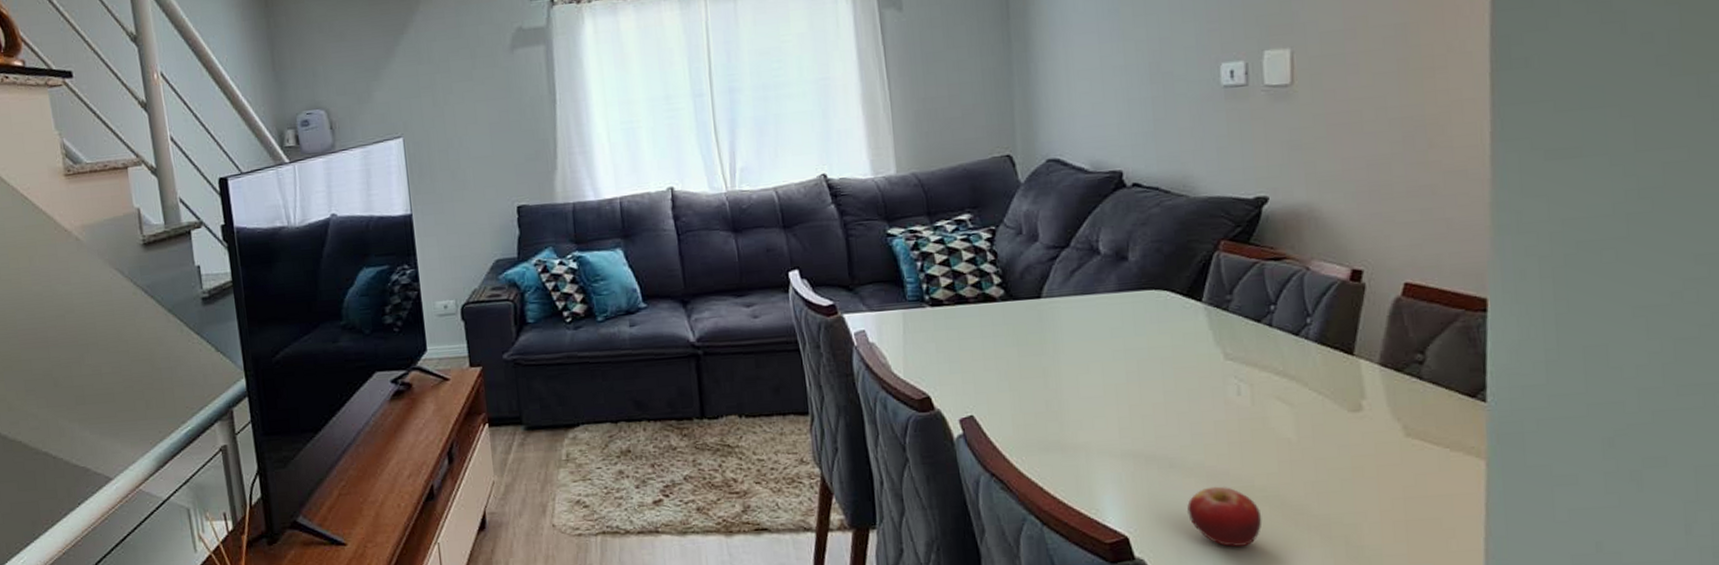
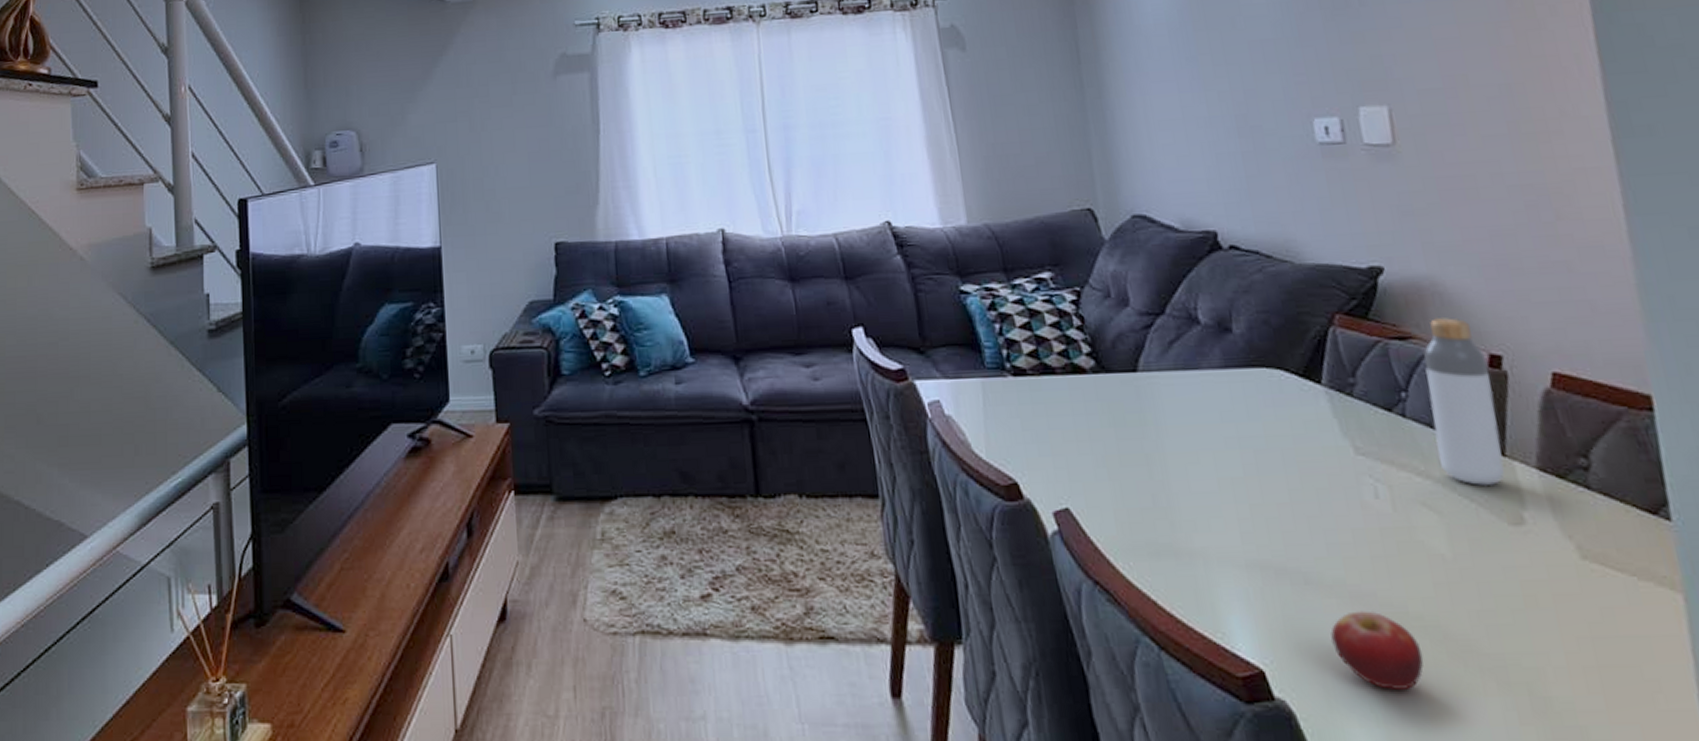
bottle: none [1293,239,1352,381] -> present [1422,318,1505,485]

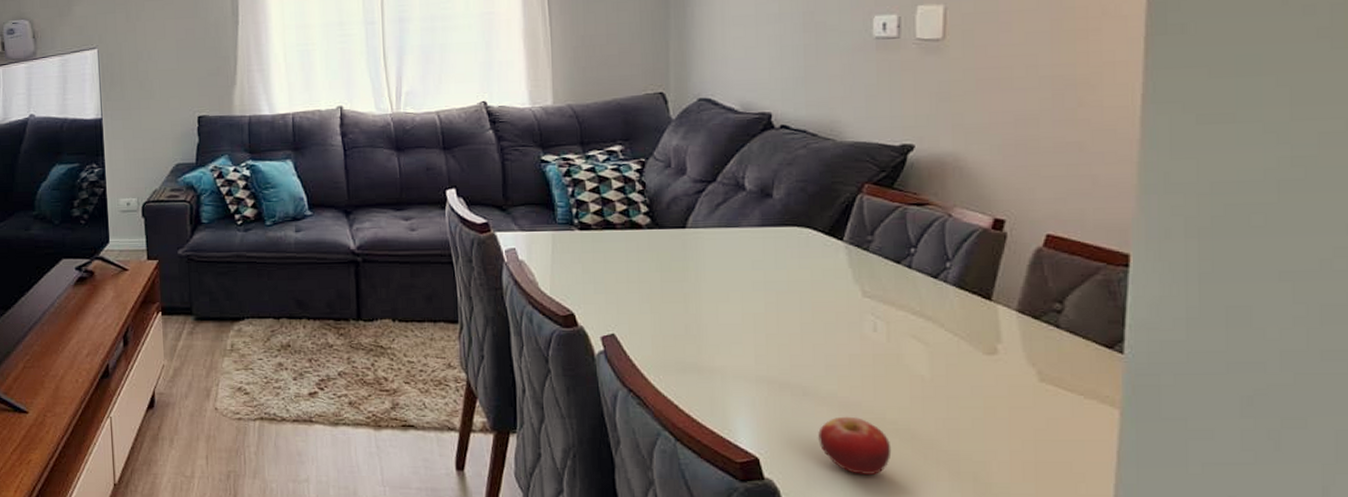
bottle: present [1422,318,1505,485] -> none [933,188,992,323]

